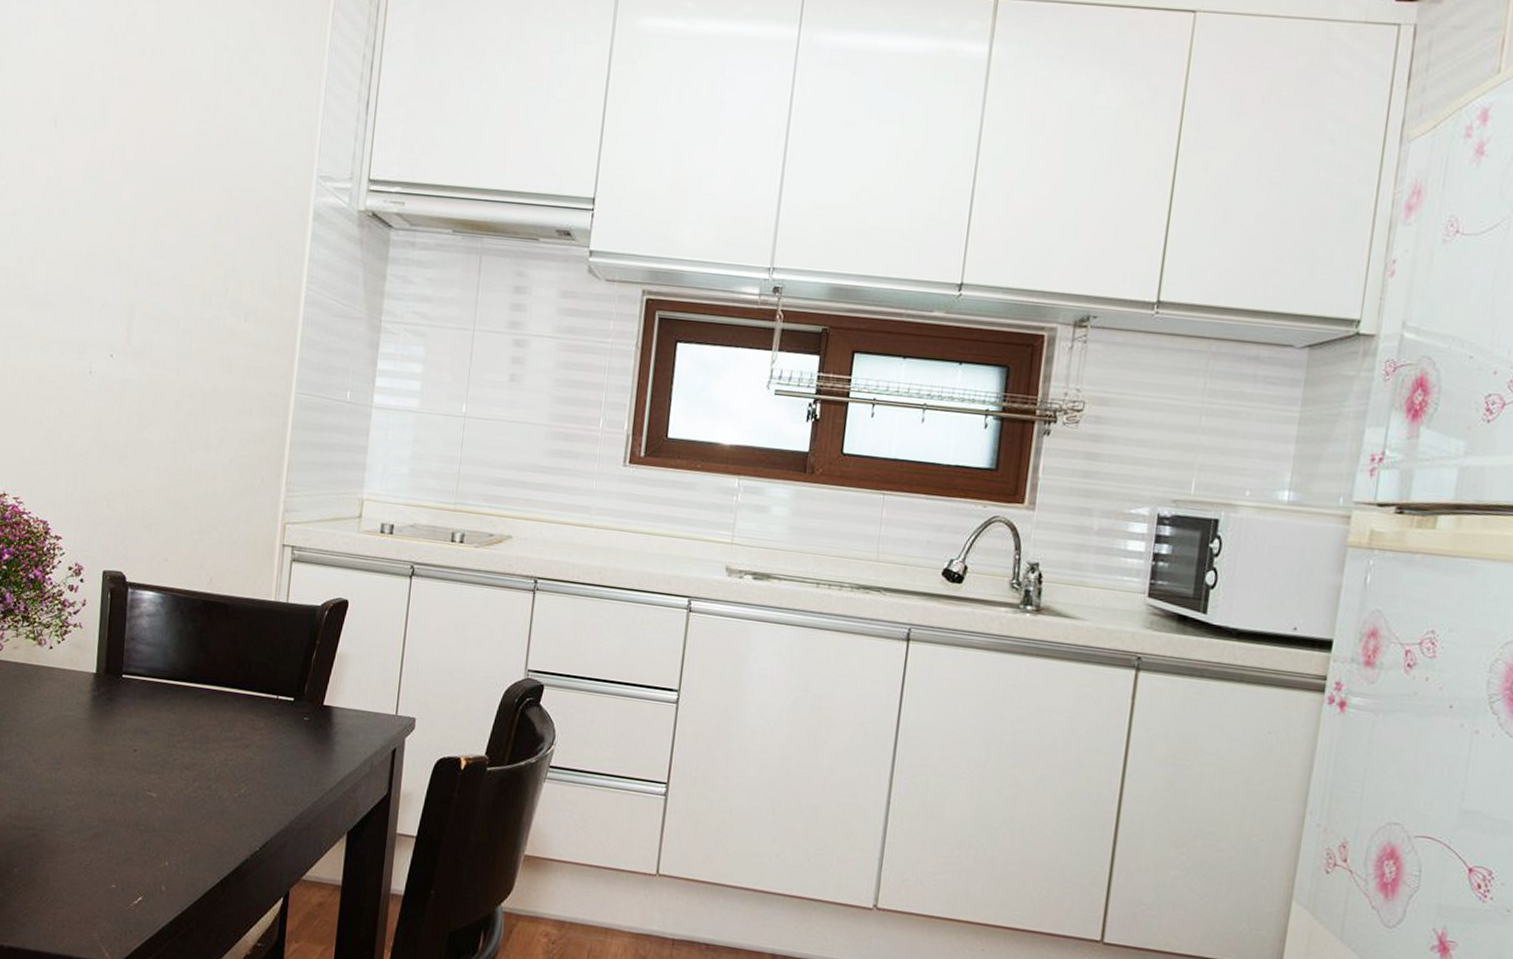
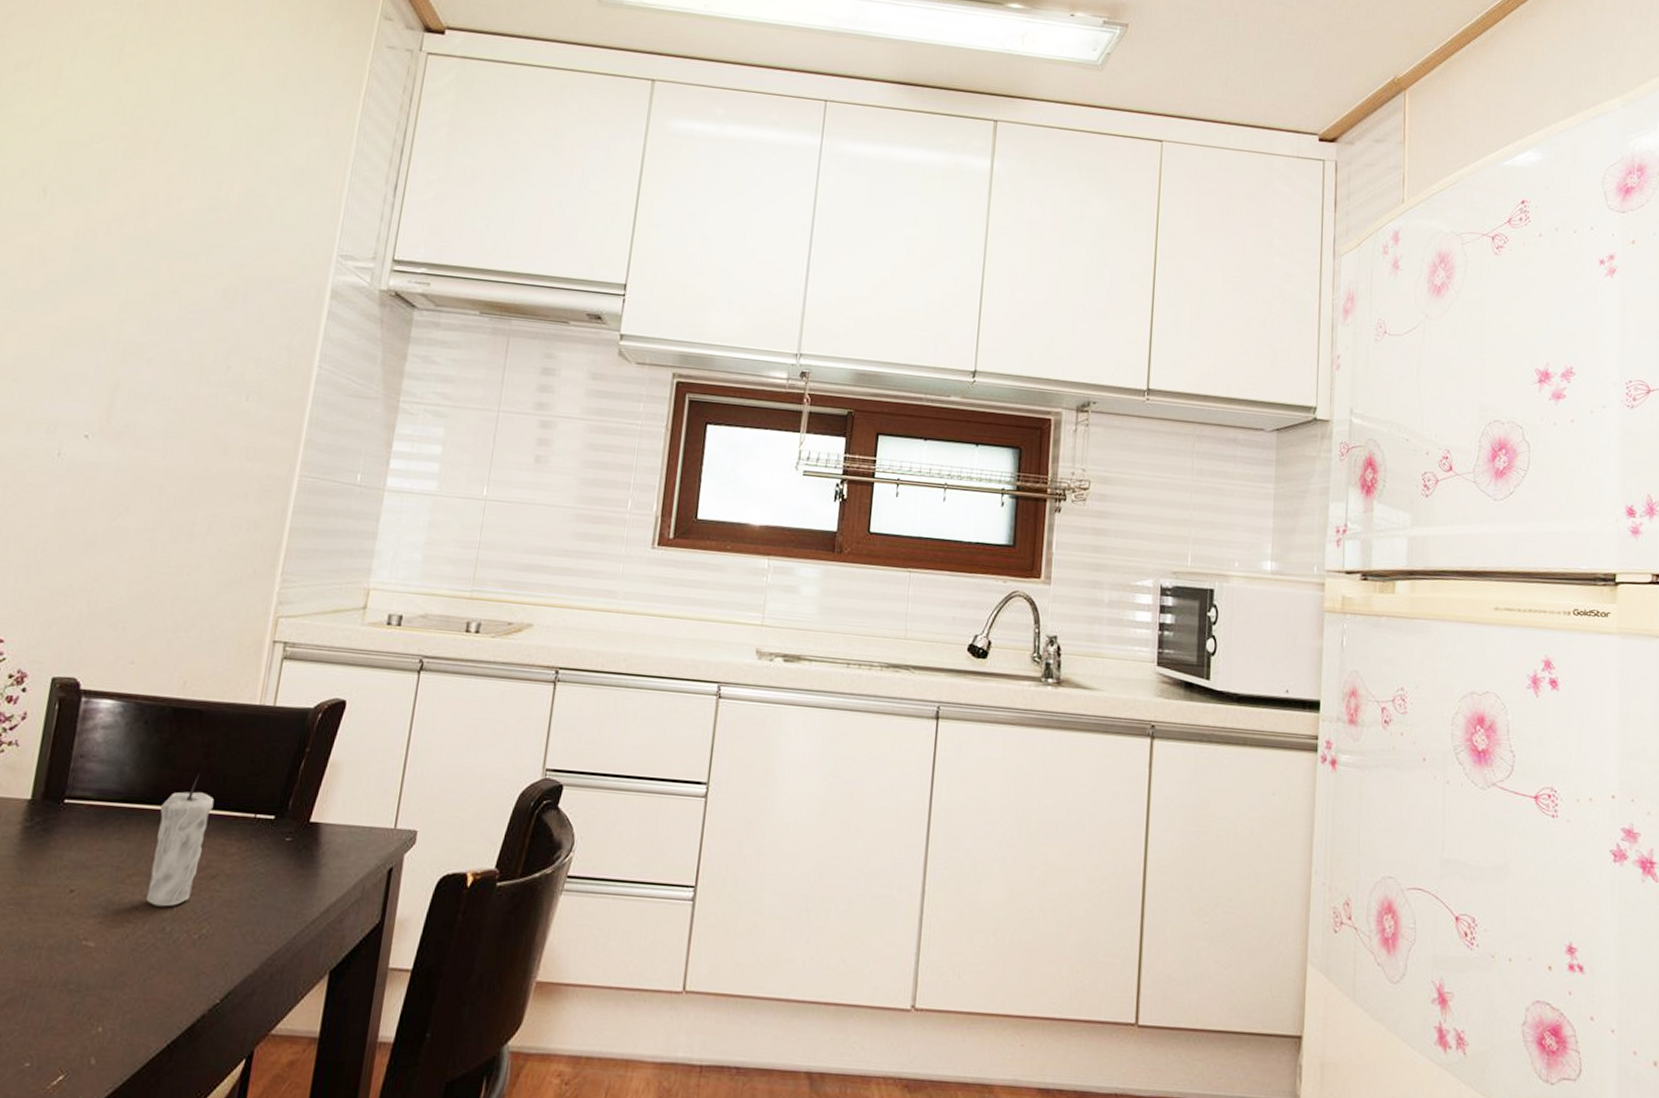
candle: none [194,659,243,769] -> present [146,774,215,907]

